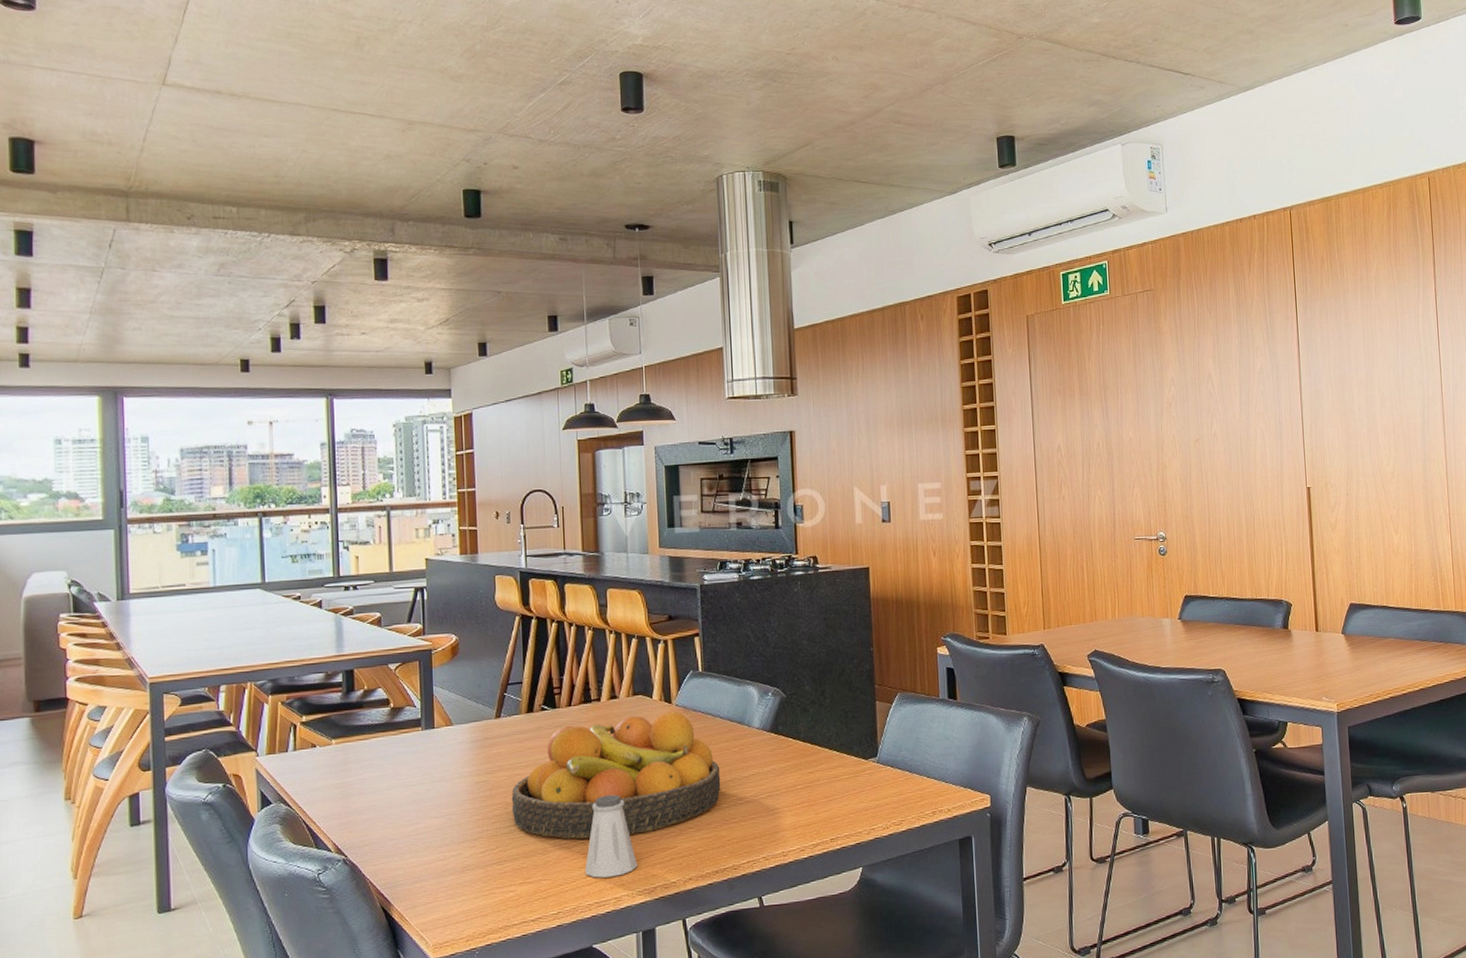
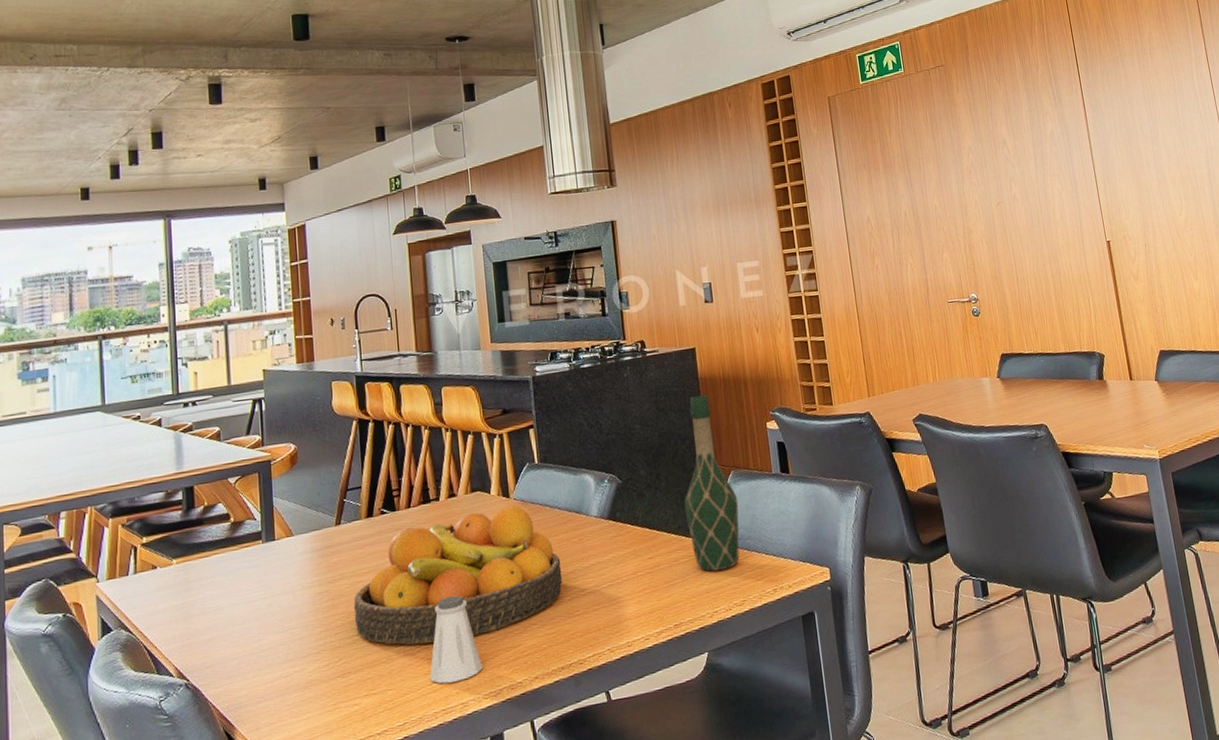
wine bottle: none [848,615,903,790] -> present [684,395,740,572]

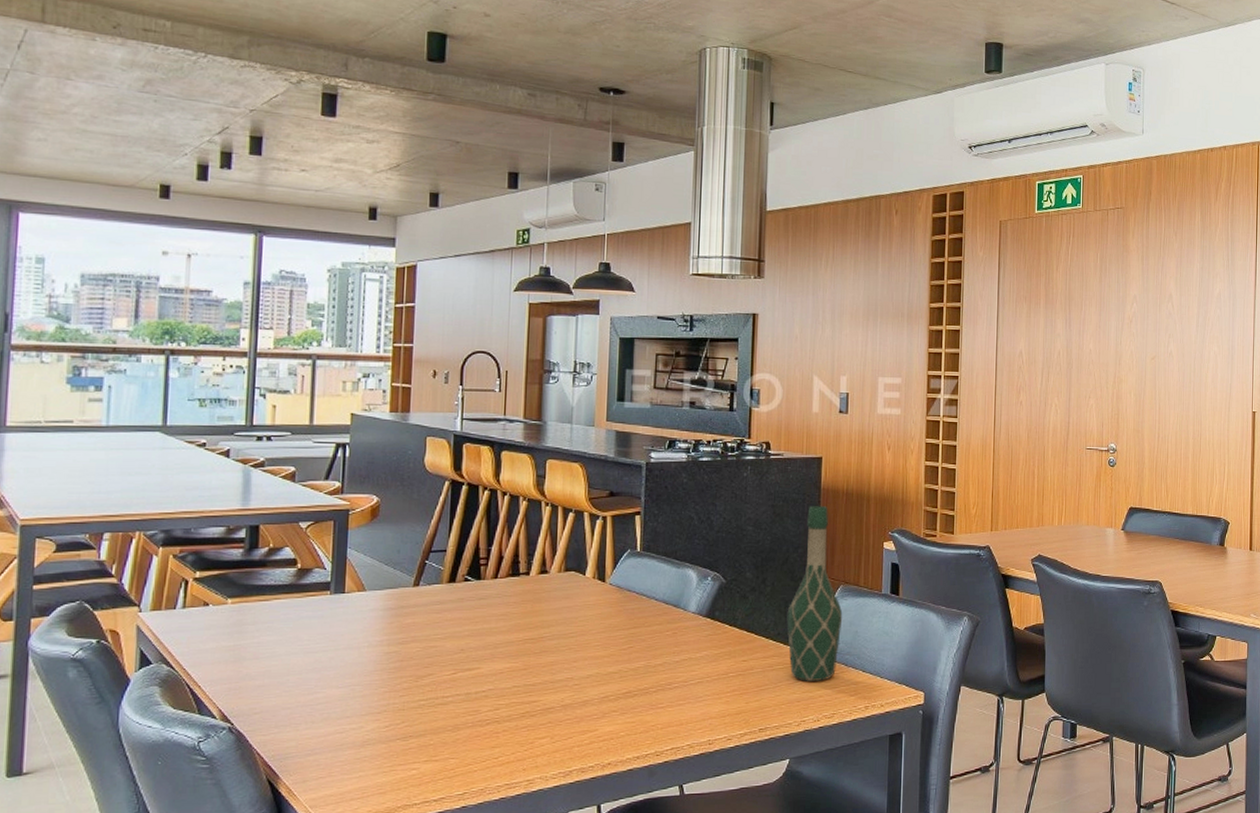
fruit bowl: present [353,505,563,646] -> none [422,590,651,718]
saltshaker: present [430,595,483,684] -> none [497,673,554,759]

